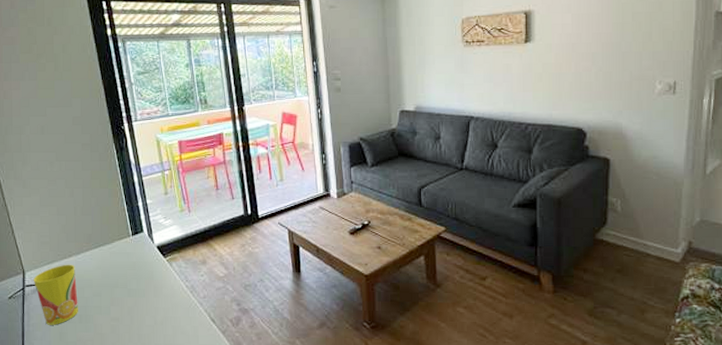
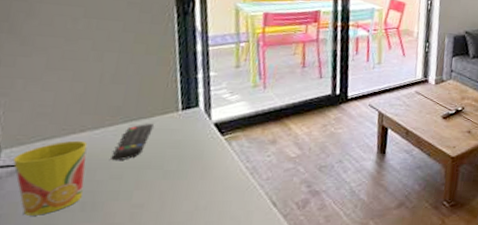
remote control: none [91,247,115,280] -> present [111,123,154,160]

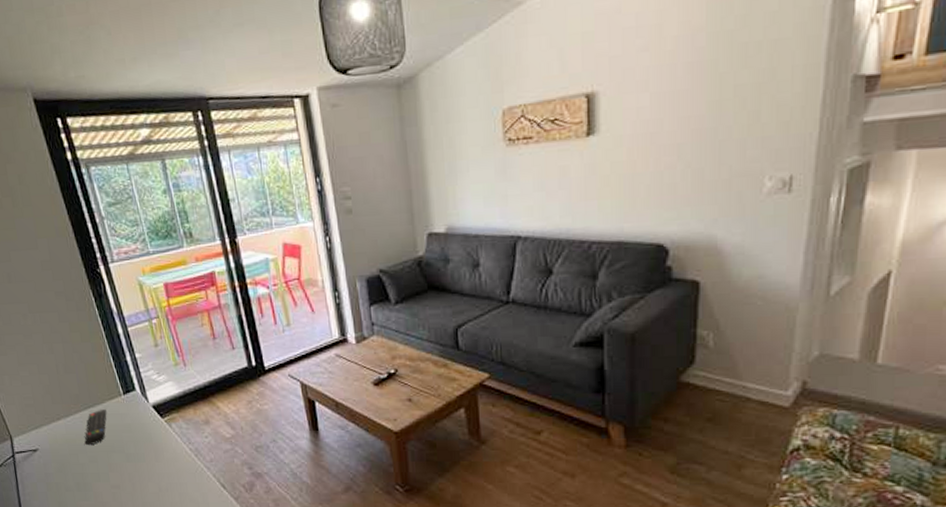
cup: present [12,140,88,216] -> none [22,428,75,494]

